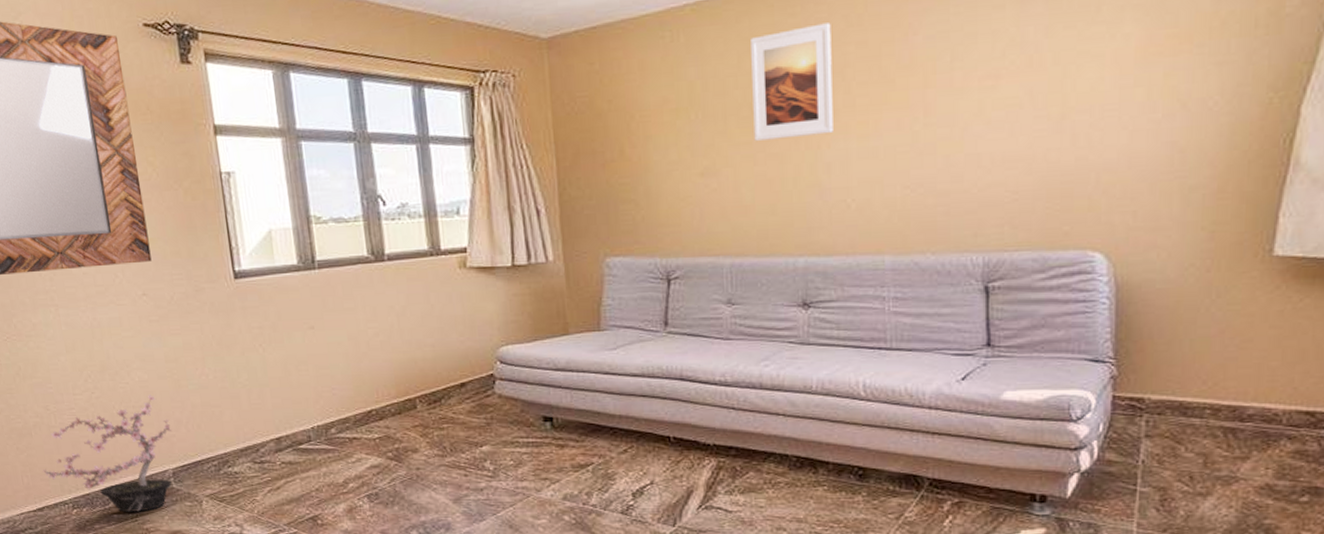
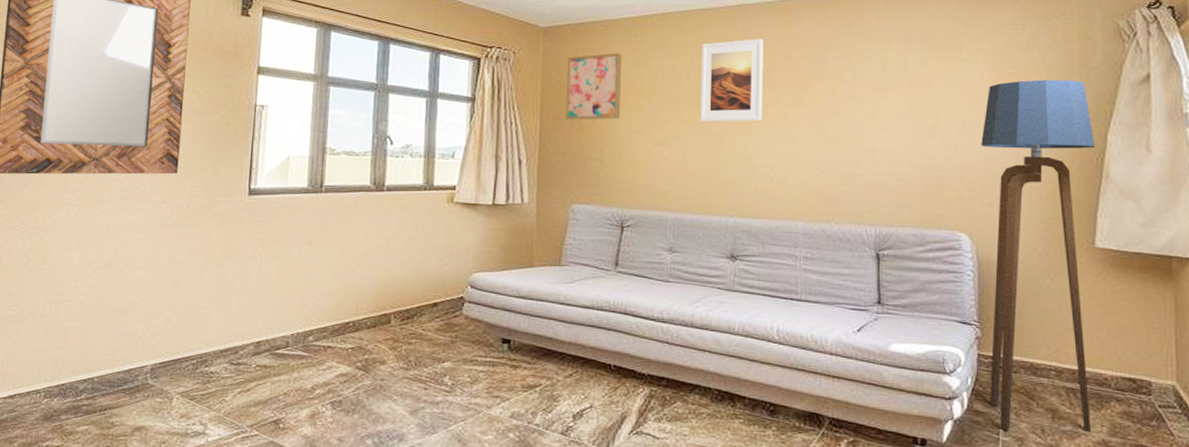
potted plant: present [42,395,172,512] -> none [24,293,160,405]
wall art: none [581,61,654,155] -> present [565,52,622,120]
floor lamp: none [1125,34,1284,481] -> present [981,79,1096,432]

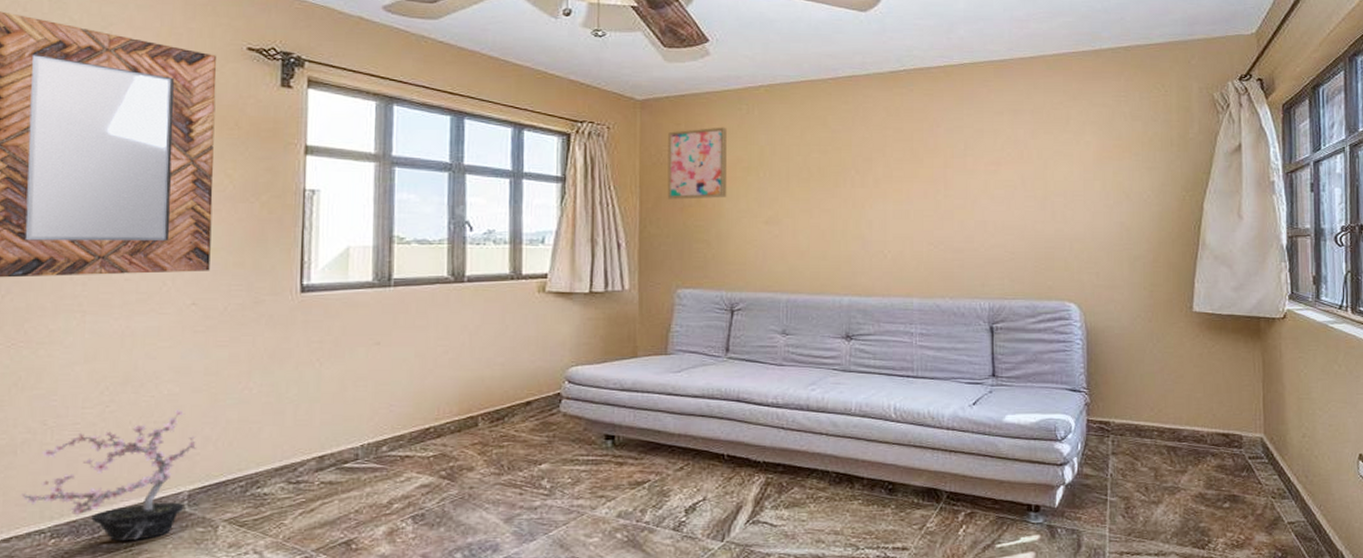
potted plant: none [24,293,160,405] -> present [20,409,196,541]
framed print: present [700,39,764,122] -> none [811,111,875,198]
floor lamp: present [981,79,1096,432] -> none [1089,150,1193,492]

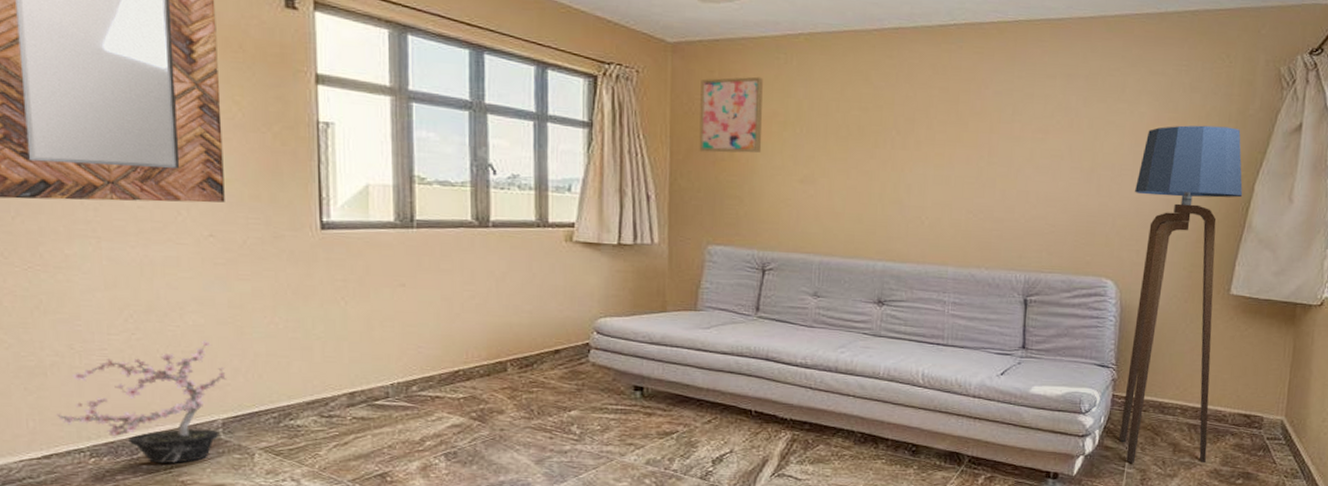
floor lamp: none [1089,150,1193,492] -> present [1119,125,1243,464]

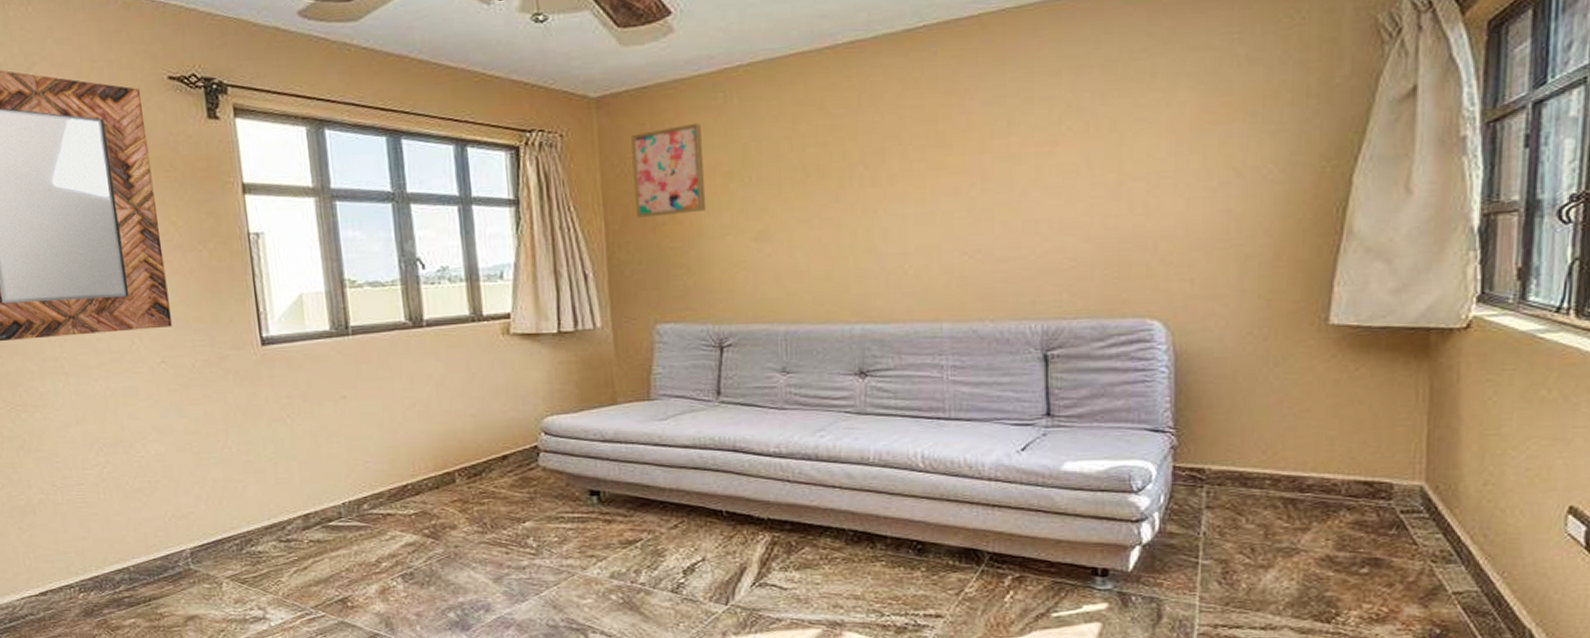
potted plant: present [55,340,226,463] -> none [46,469,190,596]
floor lamp: present [1119,125,1243,464] -> none [1181,104,1336,554]

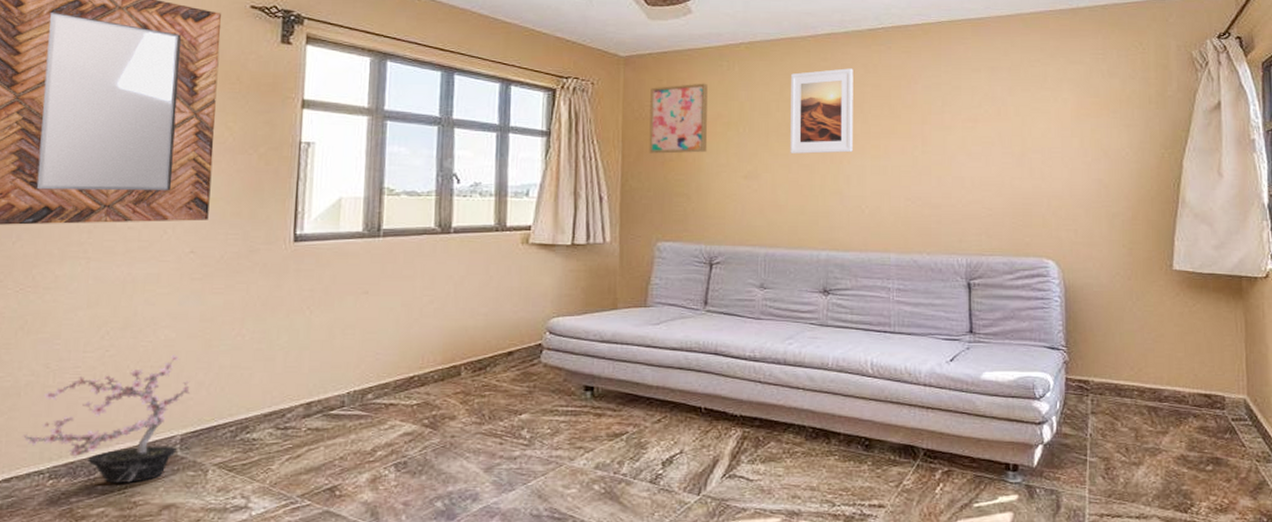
potted plant: none [46,469,190,596] -> present [21,354,190,483]
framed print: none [806,86,890,205] -> present [790,68,853,154]

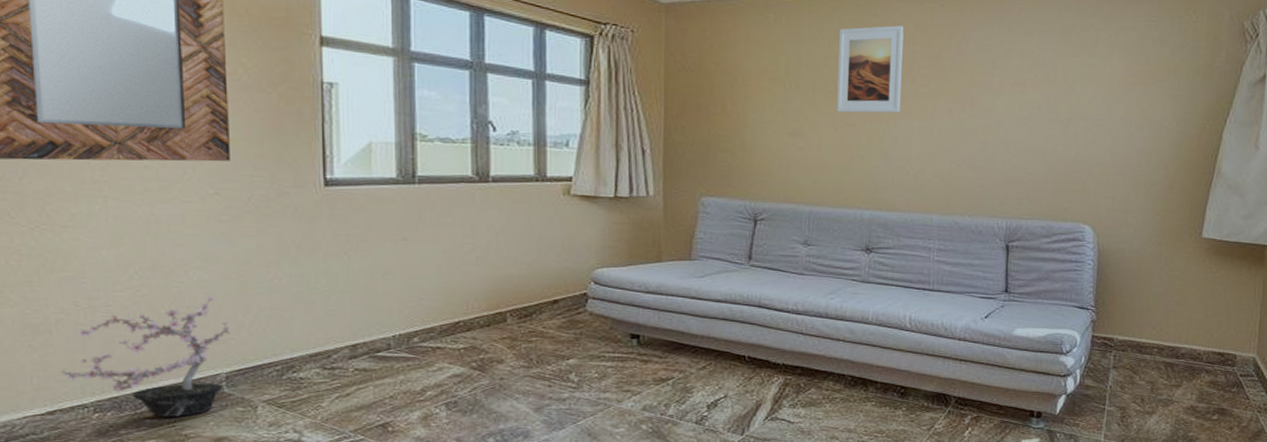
wall art: present [649,83,708,154] -> none [692,35,753,108]

